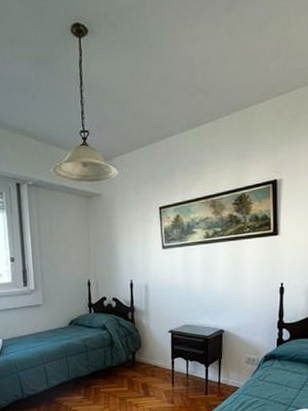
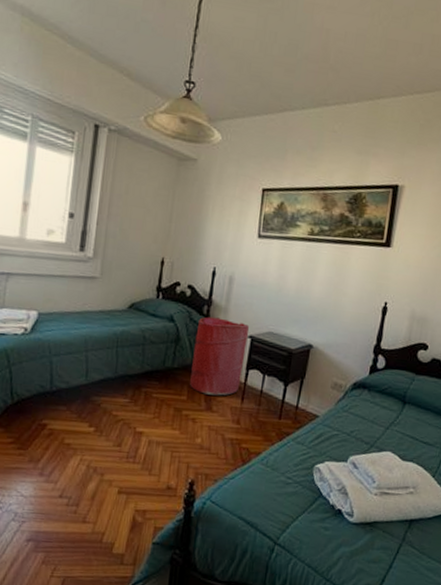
laundry hamper: none [126,320,169,384] -> present [190,316,249,396]

